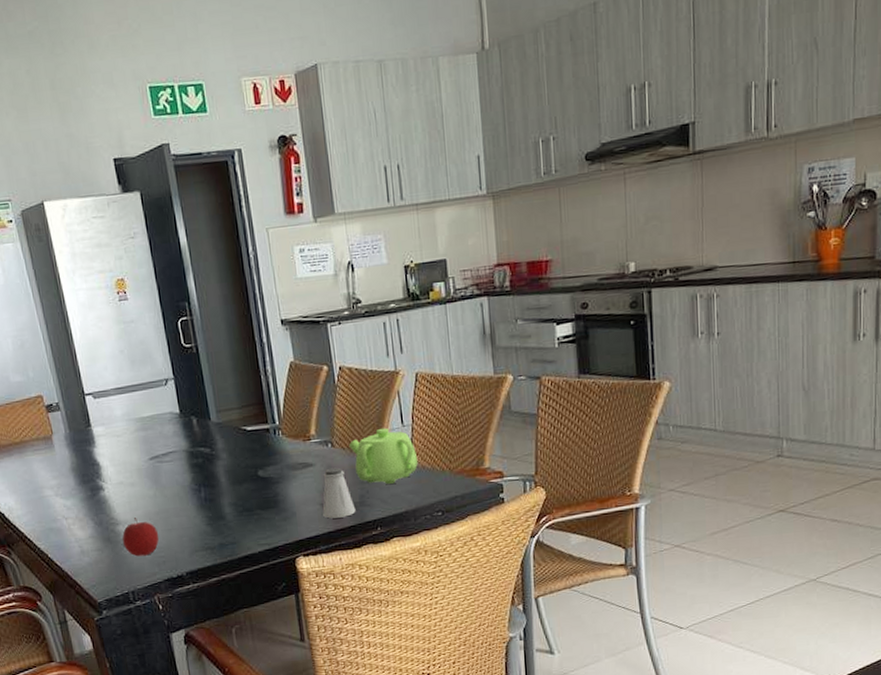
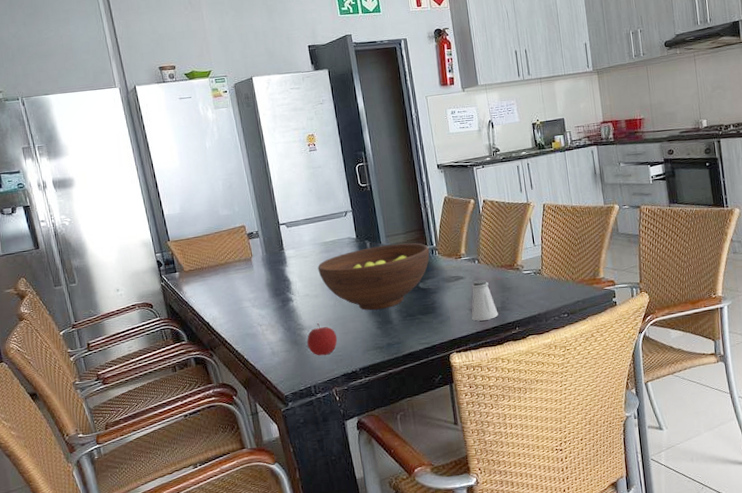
fruit bowl: none [133,420,271,504] -> present [318,243,430,311]
teapot: present [348,427,419,484] -> none [491,247,547,292]

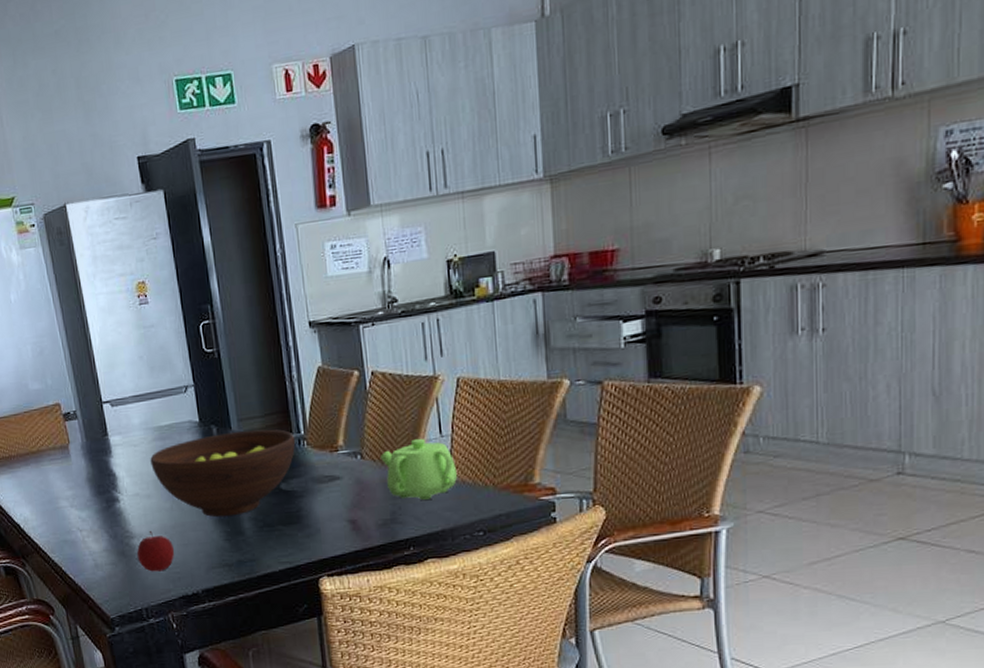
saltshaker: present [471,279,498,321] -> none [349,481,386,537]
teapot: none [491,247,547,292] -> present [379,438,458,500]

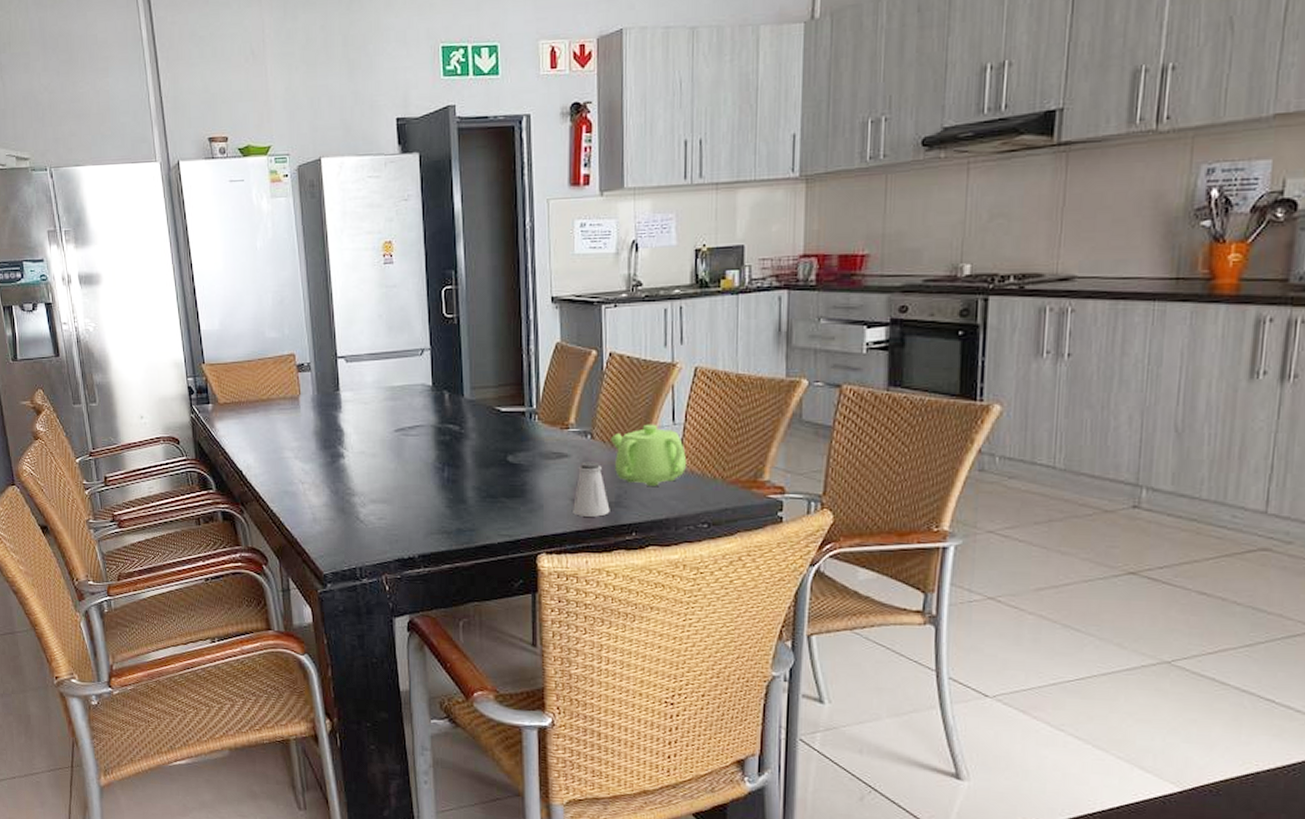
apple: present [136,531,175,572] -> none [356,490,395,532]
fruit bowl: present [150,429,296,518] -> none [379,400,527,484]
saltshaker: none [349,481,386,537] -> present [573,461,610,517]

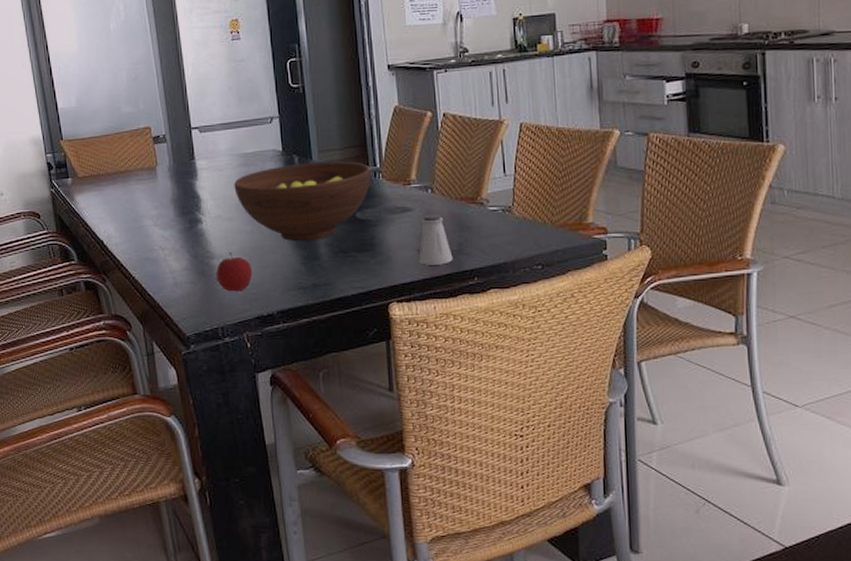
apple: none [356,490,395,532] -> present [215,252,253,292]
fruit bowl: none [379,400,527,484] -> present [234,161,372,242]
teapot: present [610,424,687,486] -> none [448,176,520,233]

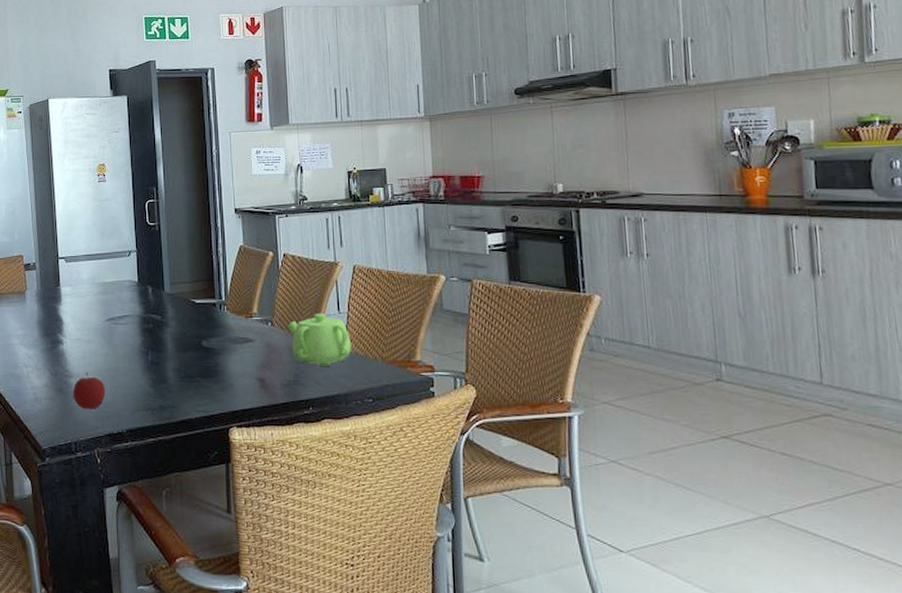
fruit bowl: present [234,161,372,242] -> none [93,293,217,366]
saltshaker: present [419,214,453,265] -> none [258,345,290,394]
teapot: none [448,176,520,233] -> present [287,313,352,366]

